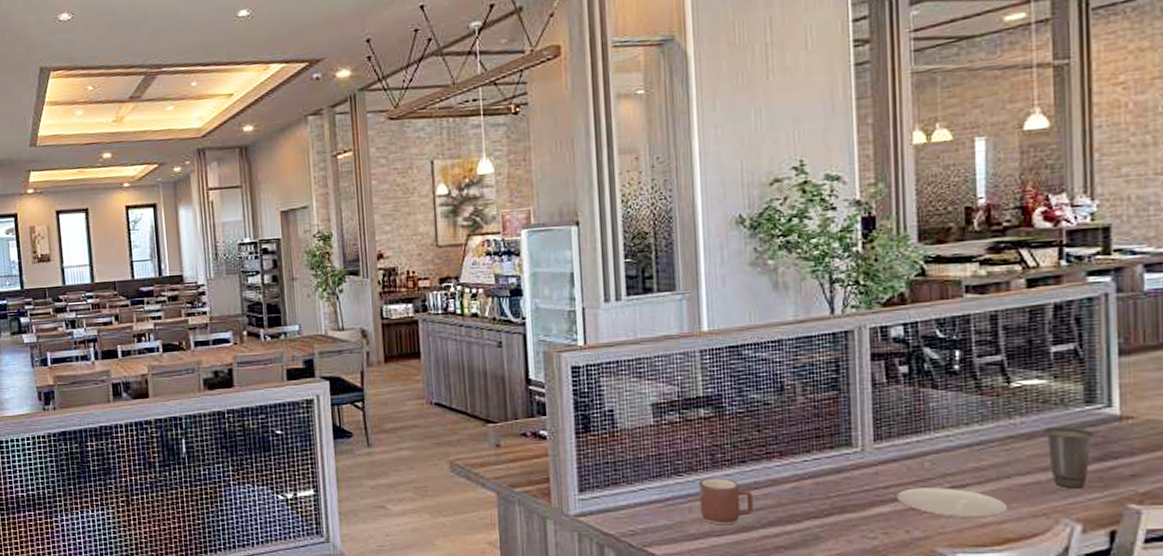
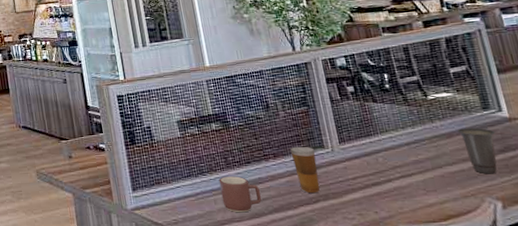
beverage cup: none [803,443,838,505] -> present [290,146,320,194]
plate: present [897,487,1008,517] -> none [363,177,445,200]

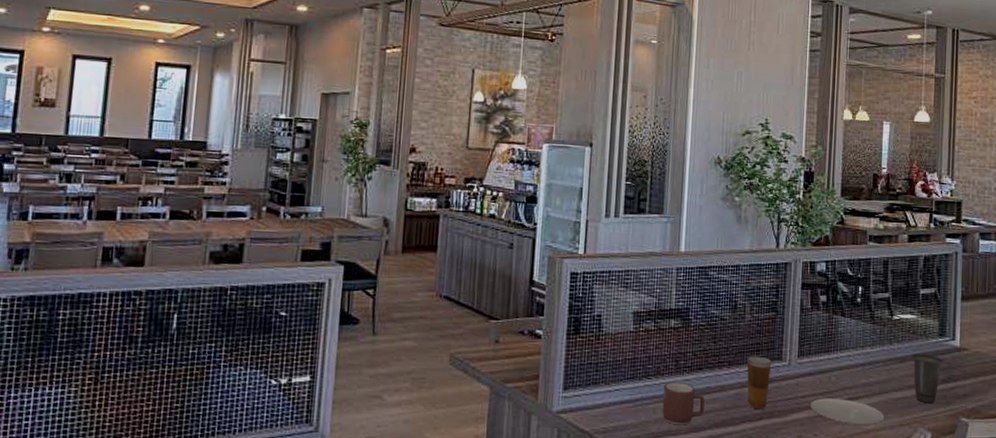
plate: none [363,177,445,200] -> present [810,398,885,425]

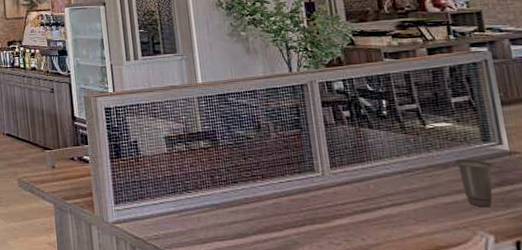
mug: present [662,383,705,426] -> none [203,195,246,232]
beverage cup: present [746,356,772,410] -> none [279,169,307,217]
plate: present [810,398,885,425] -> none [352,205,437,229]

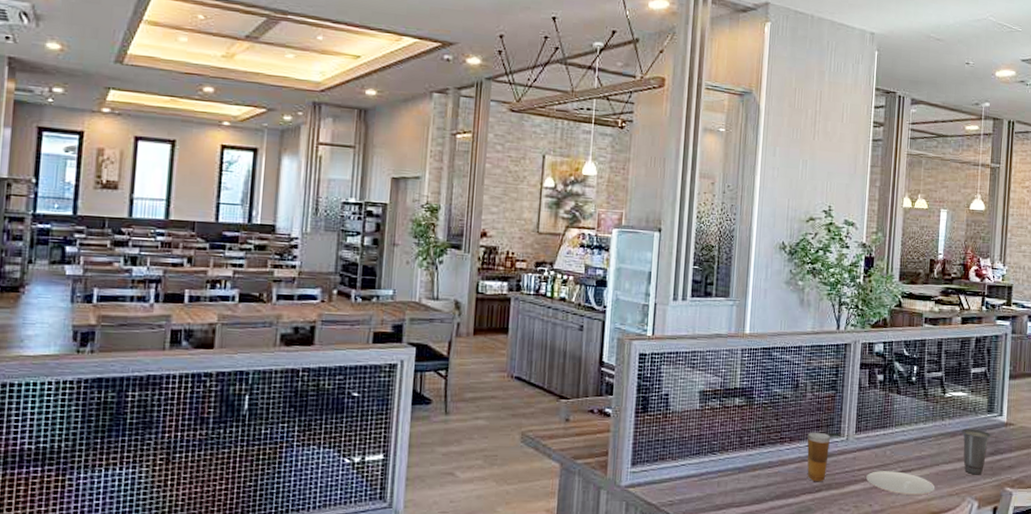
beverage cup: none [279,169,307,217] -> present [807,432,831,482]
plate: none [352,205,437,229] -> present [866,471,935,495]

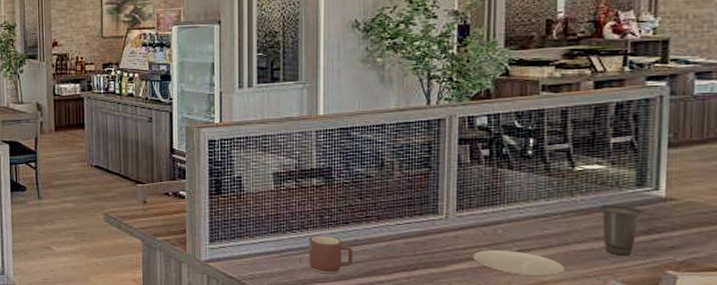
mug: none [726,458,767,498] -> present [309,236,353,274]
beverage cup: present [807,432,831,482] -> none [397,210,426,261]

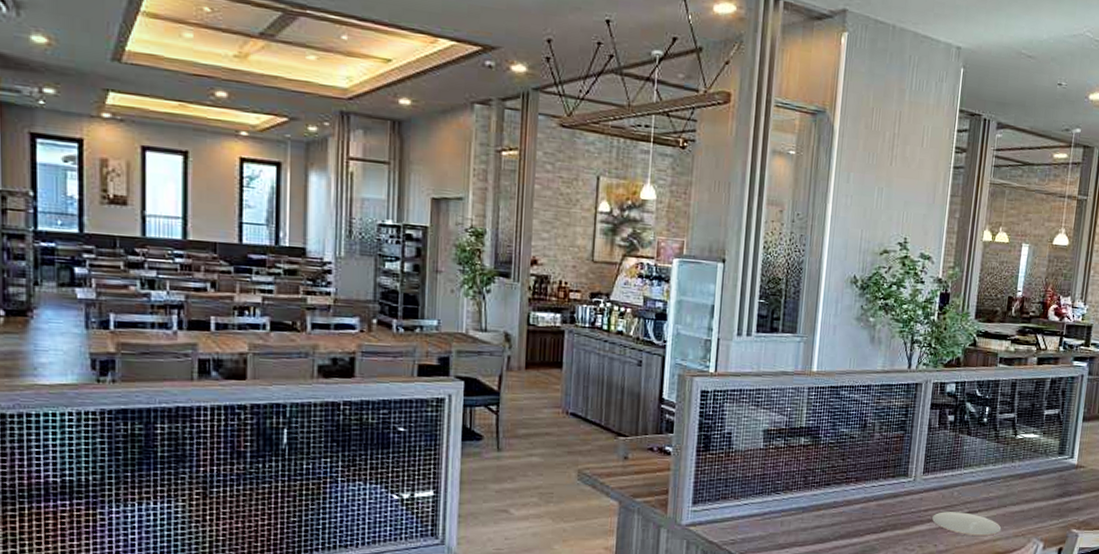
mug: present [309,236,353,274] -> none [789,497,831,537]
cup: present [600,205,644,256] -> none [1031,470,1062,517]

